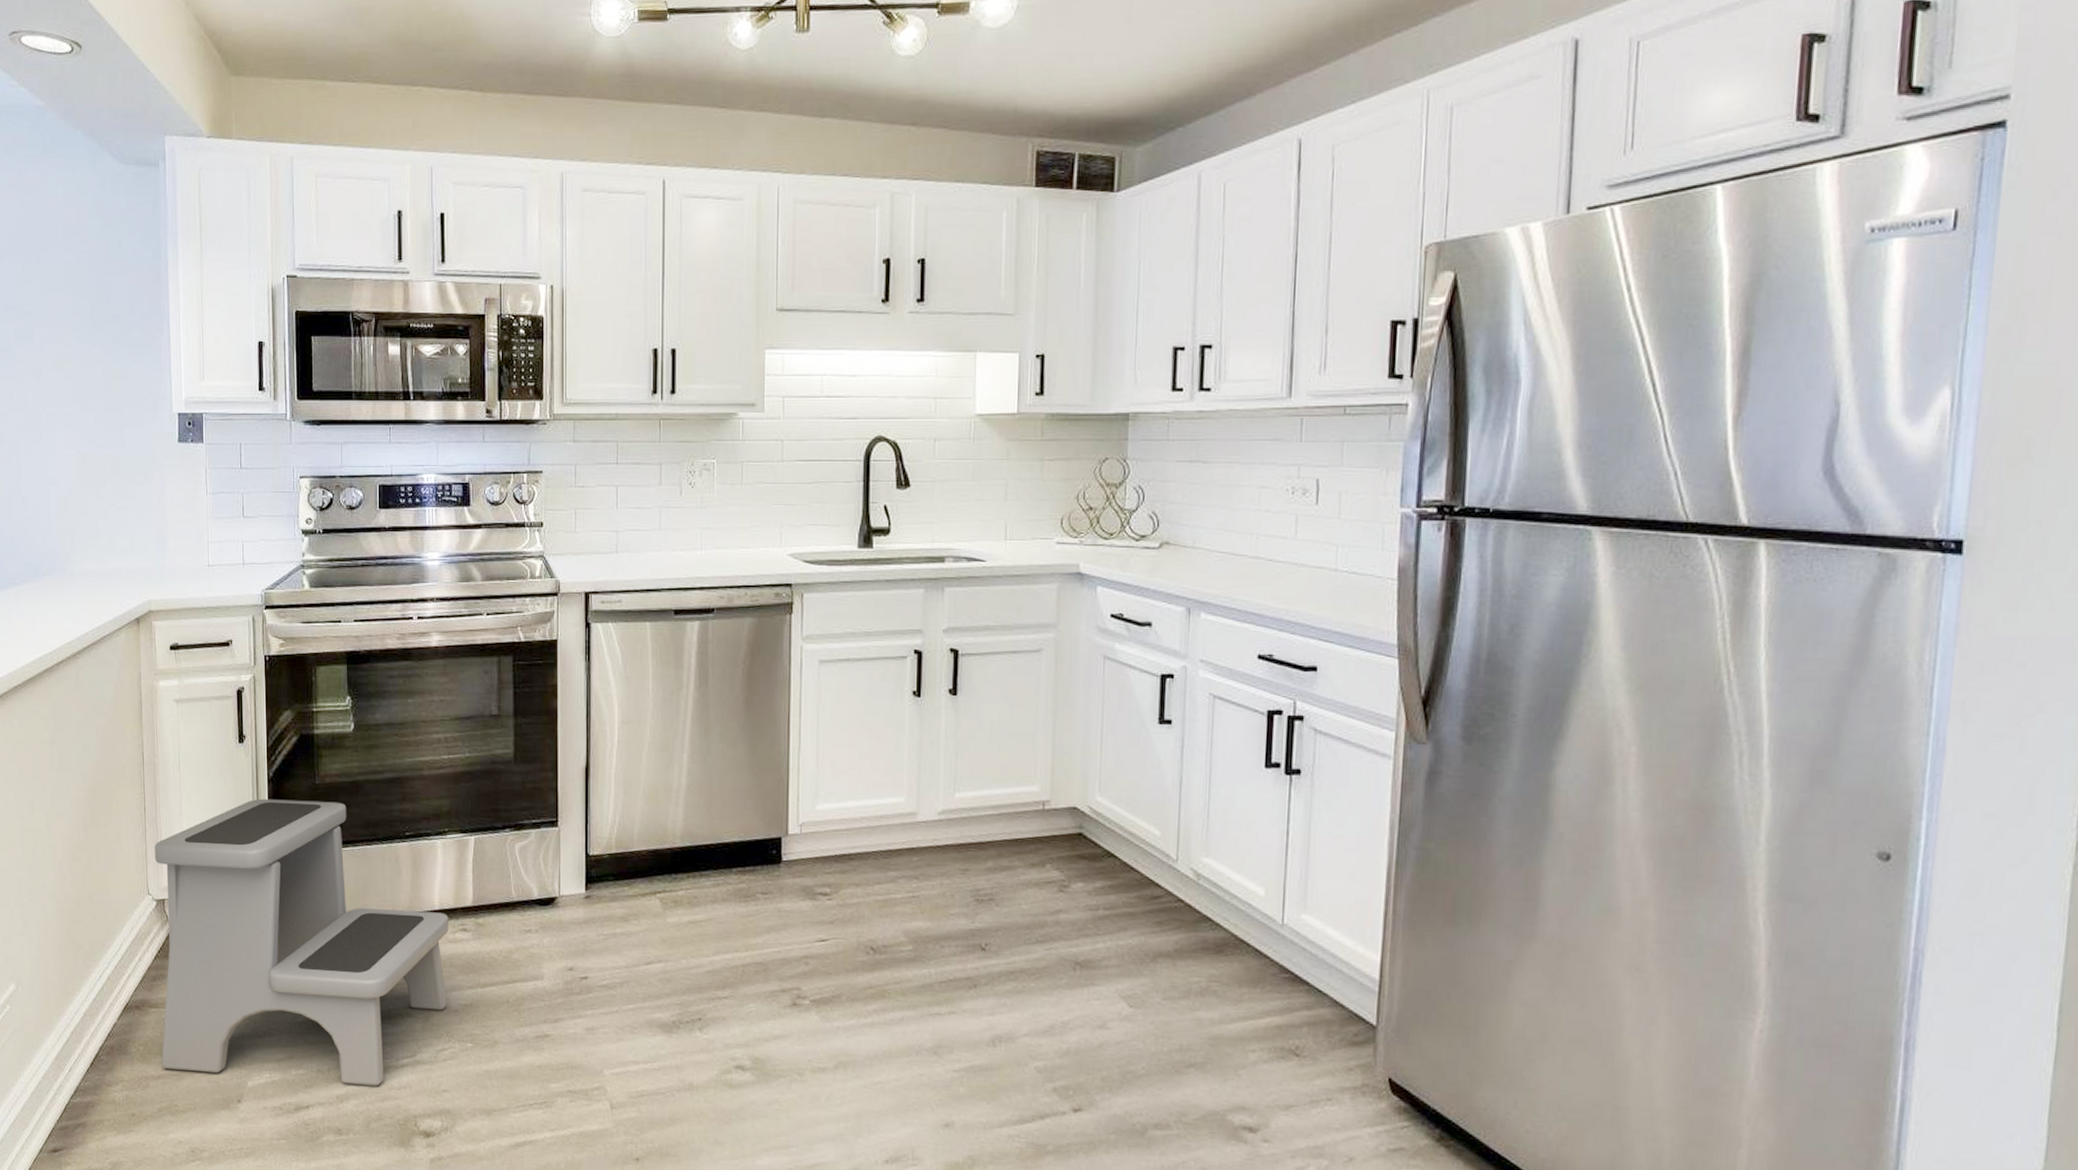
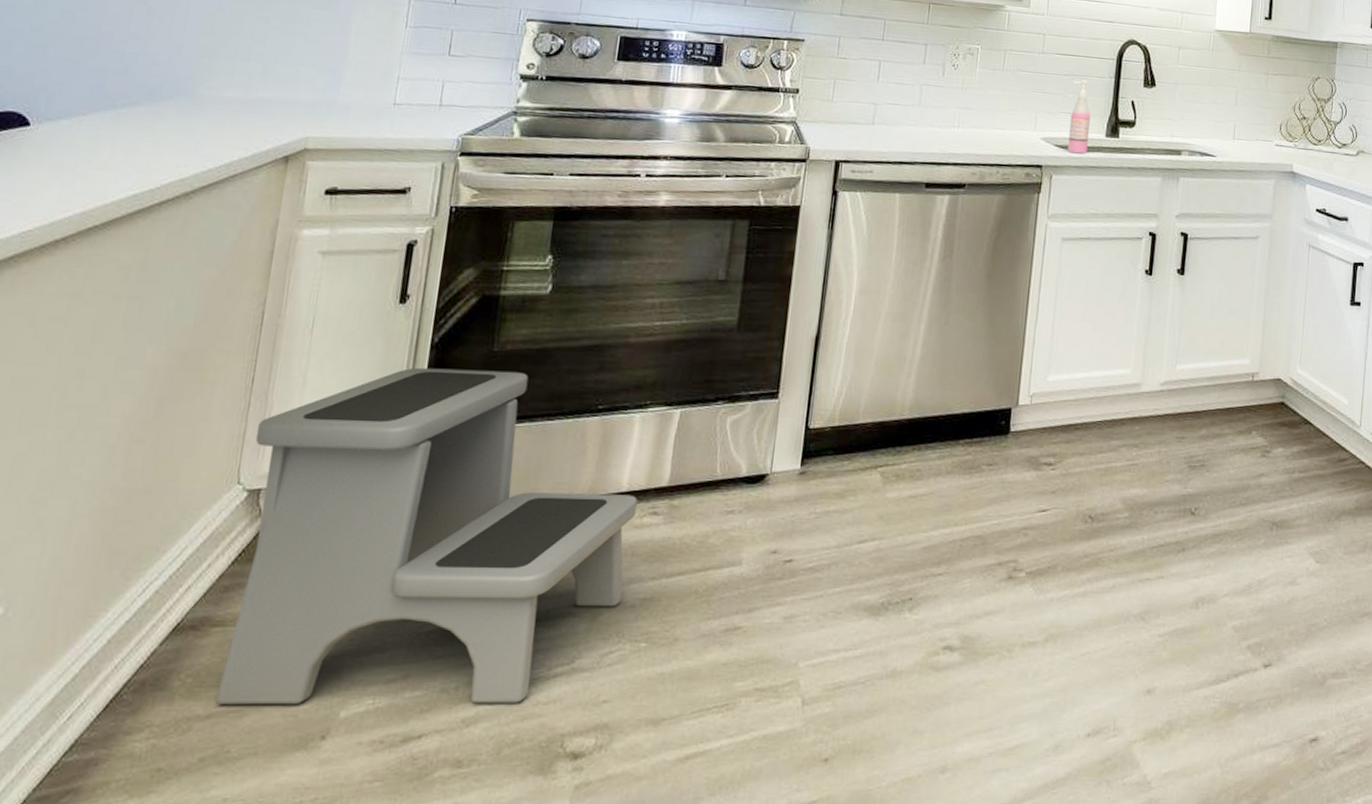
soap dispenser: none [817,487,840,569] -> present [1067,80,1091,154]

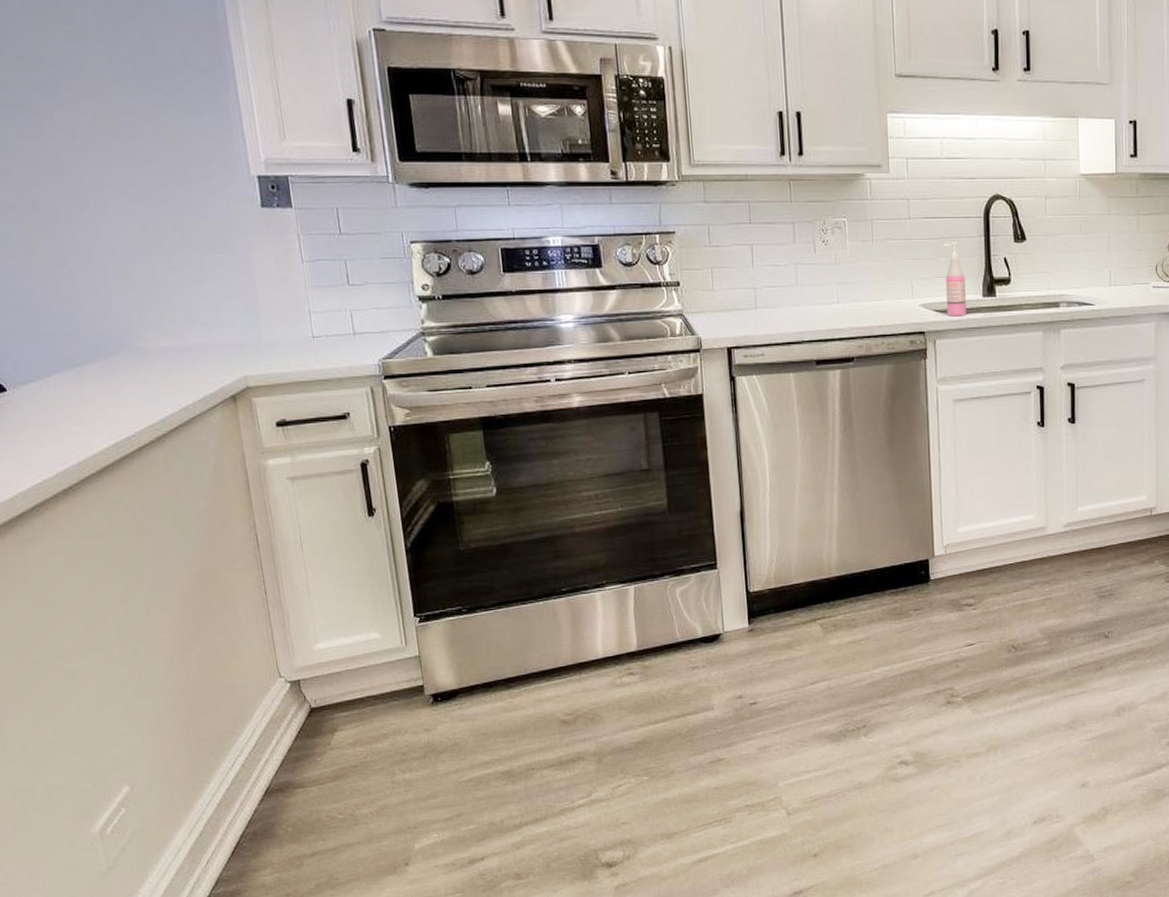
step stool: present [215,367,638,706] -> none [281,565,619,846]

